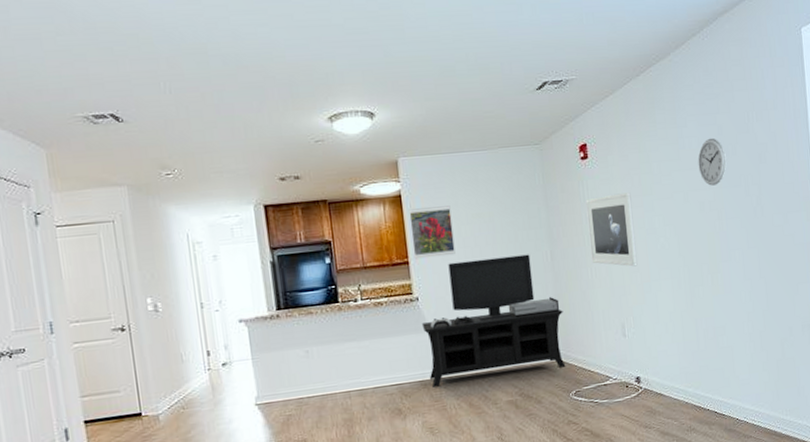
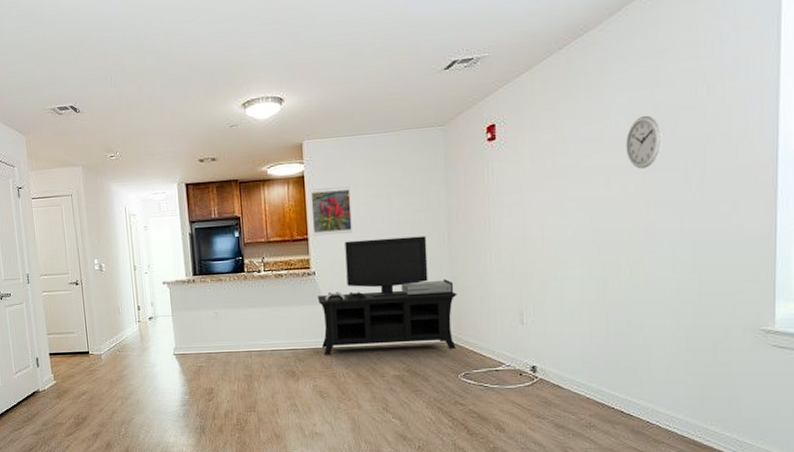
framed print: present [585,192,638,267] -> none [490,175,543,253]

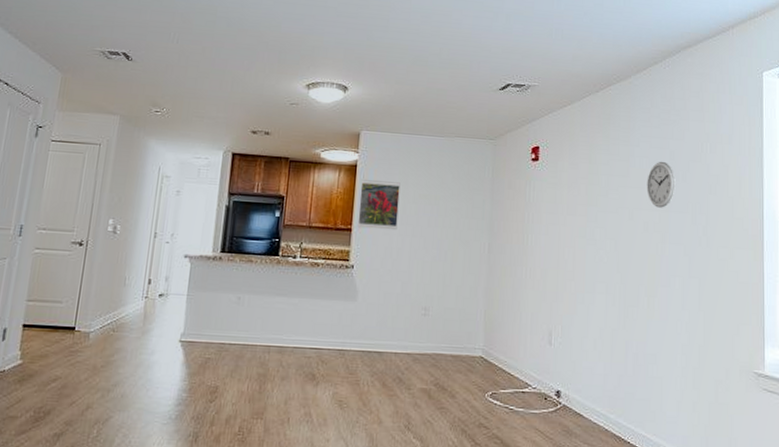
media console: present [317,236,457,355] -> none [348,237,492,366]

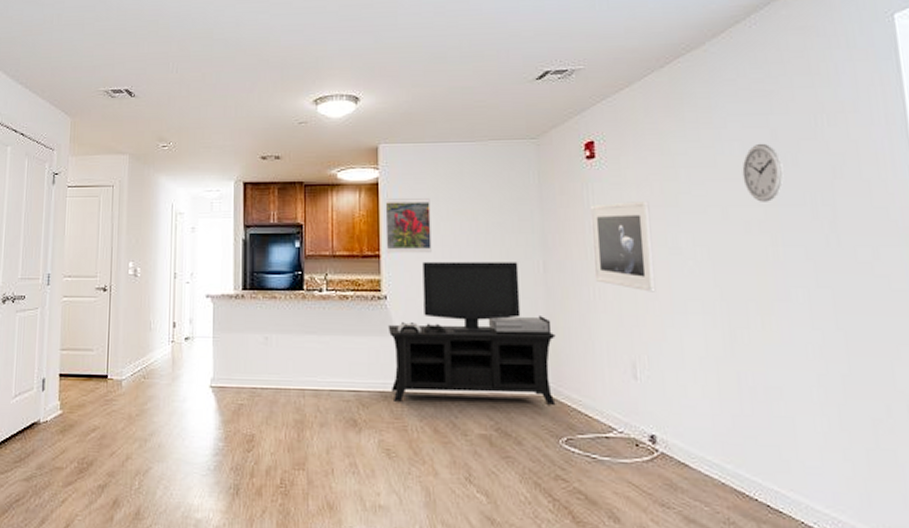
media console: none [348,237,492,366] -> present [387,261,556,406]
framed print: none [528,199,576,274] -> present [590,201,656,292]

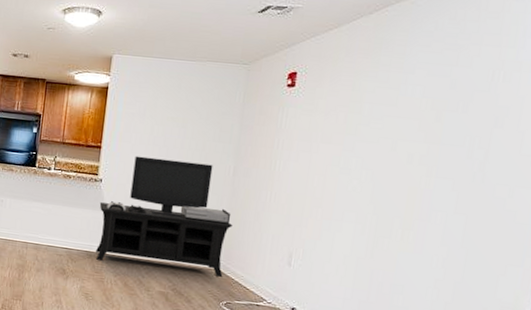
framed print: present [385,198,432,253] -> none [107,101,150,150]
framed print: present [590,201,656,292] -> none [273,126,332,202]
wall clock: present [742,143,784,202] -> none [416,90,454,140]

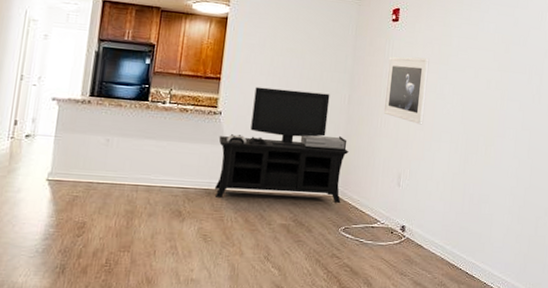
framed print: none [273,126,332,202] -> present [383,57,430,125]

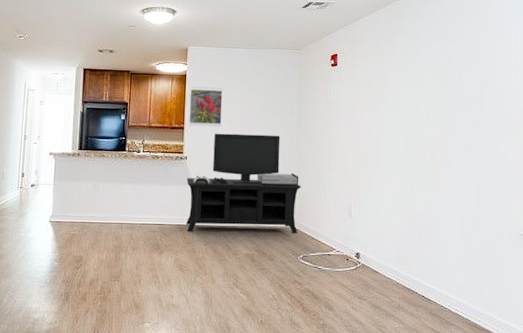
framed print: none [226,32,269,81] -> present [189,87,223,127]
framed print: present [383,57,430,125] -> none [330,97,369,159]

